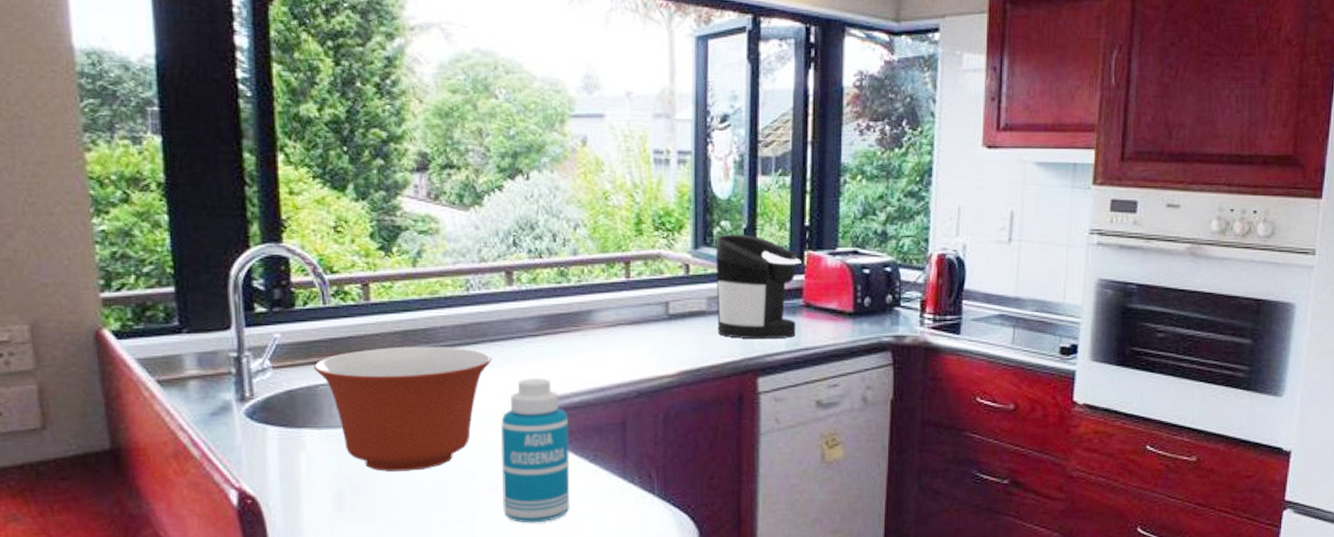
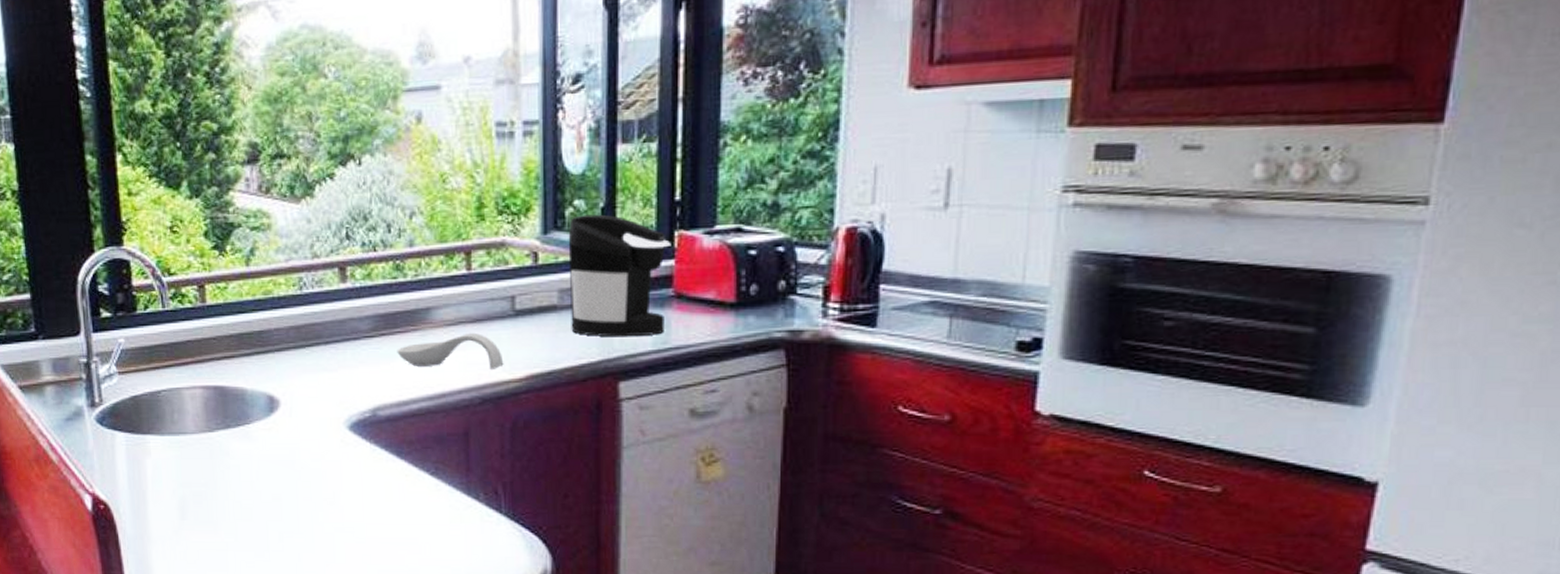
mixing bowl: present [314,347,492,471] -> none [156,350,327,480]
bottle: present [500,378,570,523] -> none [337,383,411,540]
spoon rest: none [560,333,658,366] -> present [397,332,504,369]

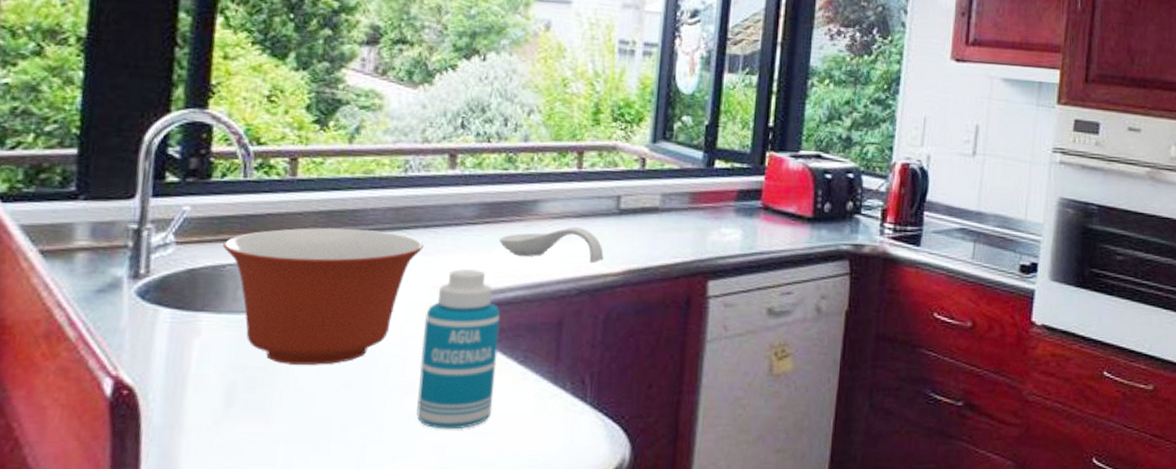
mixing bowl: none [156,350,327,480] -> present [223,228,424,365]
bottle: none [337,383,411,540] -> present [416,269,501,430]
coffee maker: present [568,214,671,337] -> none [669,130,763,241]

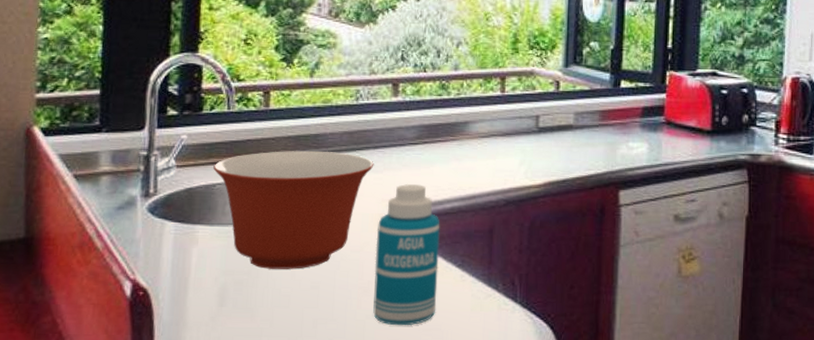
spoon rest: present [499,226,604,263] -> none [436,144,527,176]

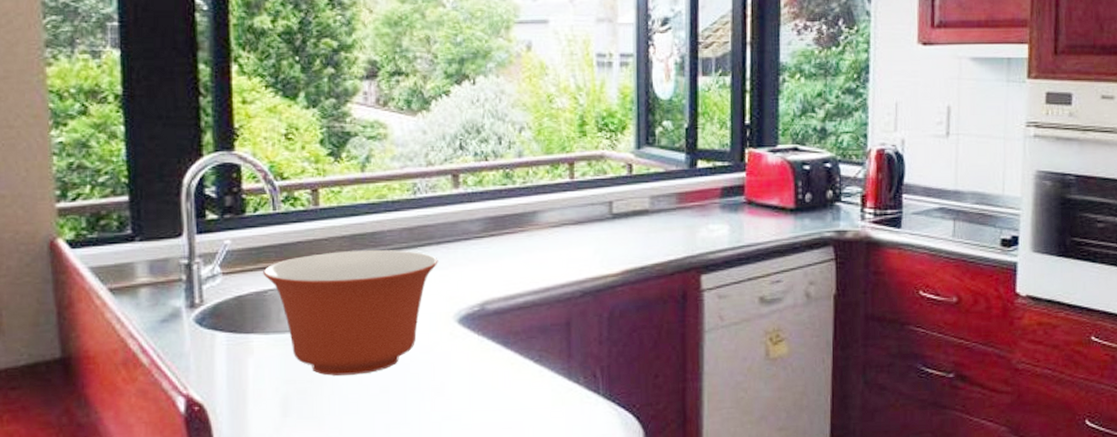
bottle: present [373,184,440,326] -> none [446,279,516,426]

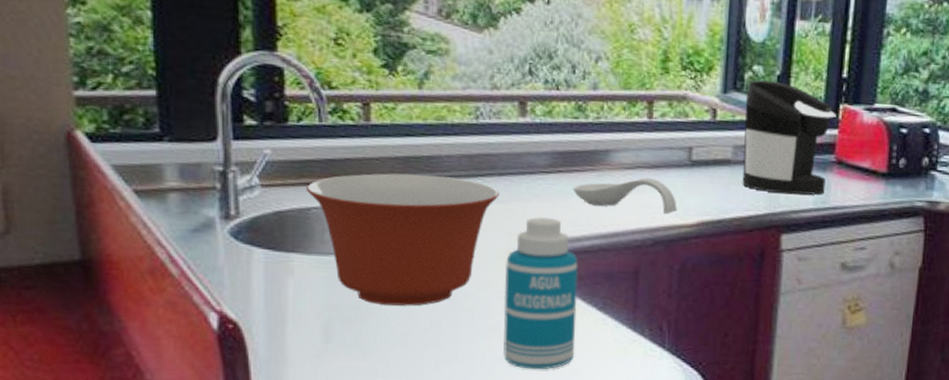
bottle: none [446,279,516,426] -> present [503,217,578,370]
spoon rest: none [505,233,602,266] -> present [573,177,677,214]
coffee maker: none [658,133,743,237] -> present [742,80,836,195]

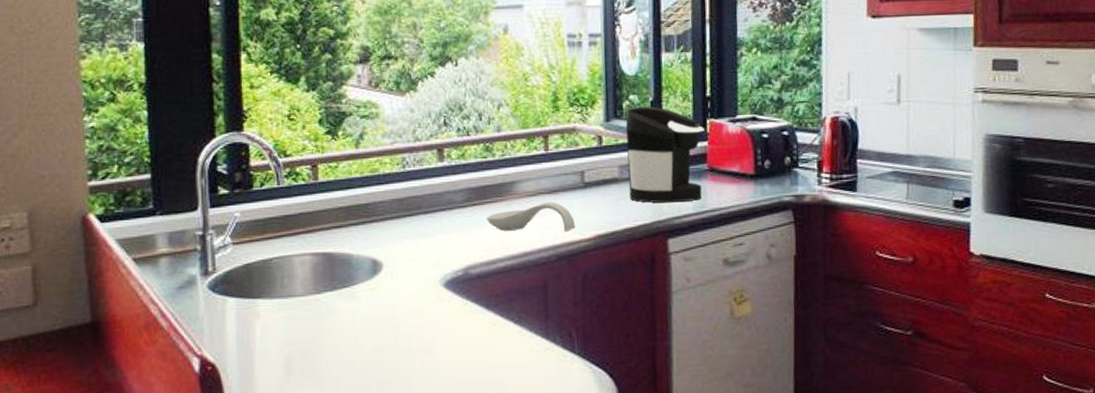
mixing bowl: present [306,173,500,306] -> none [269,220,426,337]
bottle: present [503,217,578,370] -> none [433,246,498,384]

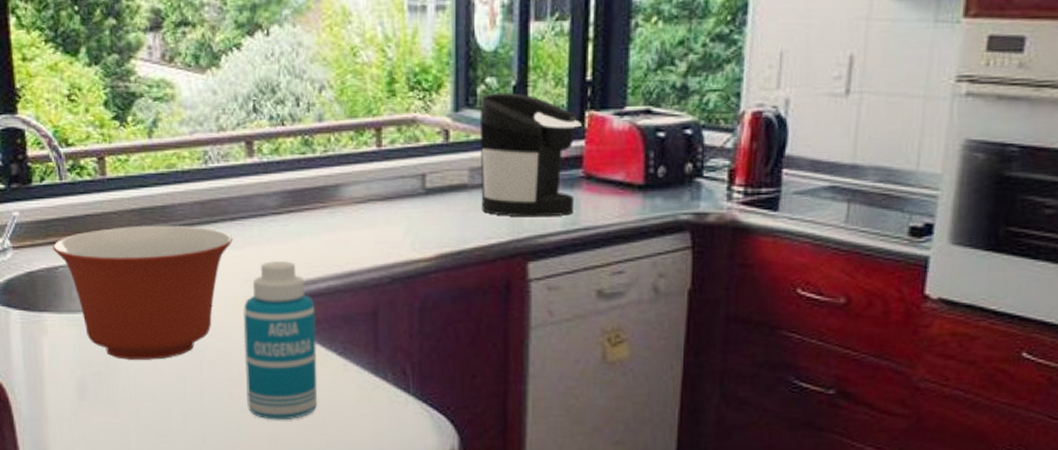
mixing bowl: none [269,220,426,337] -> present [53,226,233,360]
bottle: none [433,246,498,384] -> present [243,261,318,420]
spoon rest: present [486,201,576,232] -> none [305,210,414,248]

